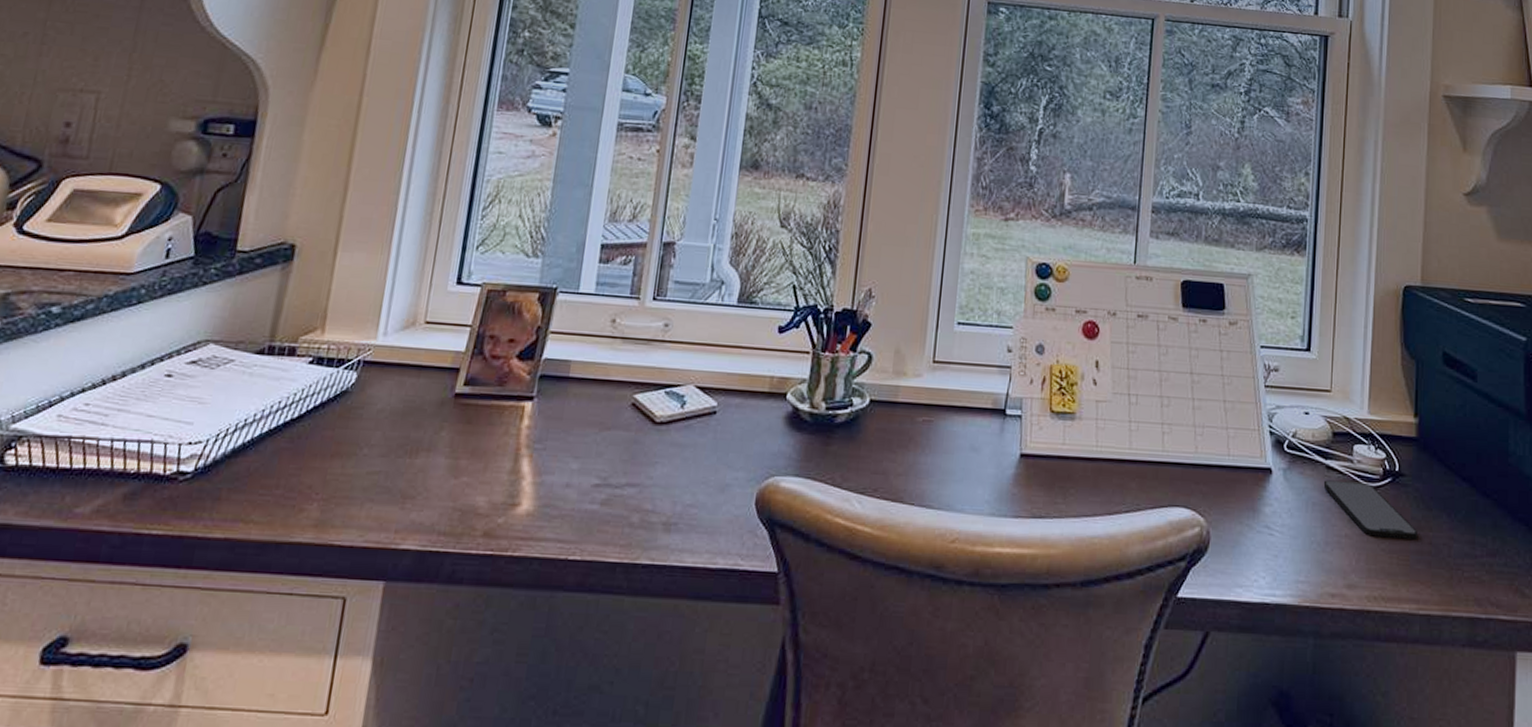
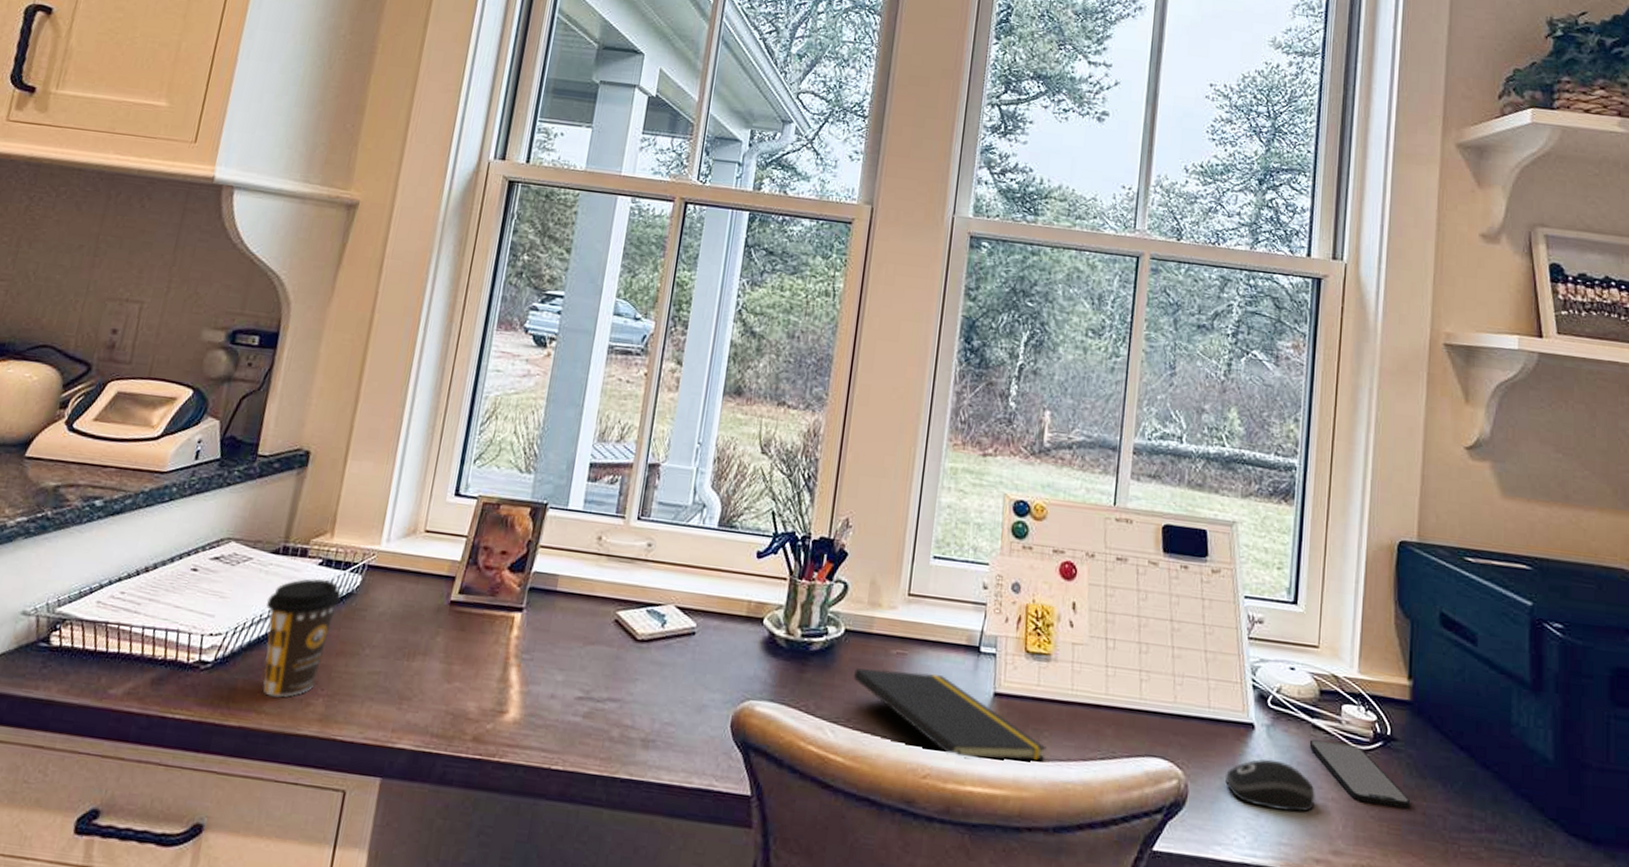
coffee cup: none [250,378,335,505] -> present [263,578,342,698]
notepad: none [880,437,1073,521] -> present [854,668,1046,761]
computer mouse: none [1244,501,1330,550] -> present [1224,759,1315,812]

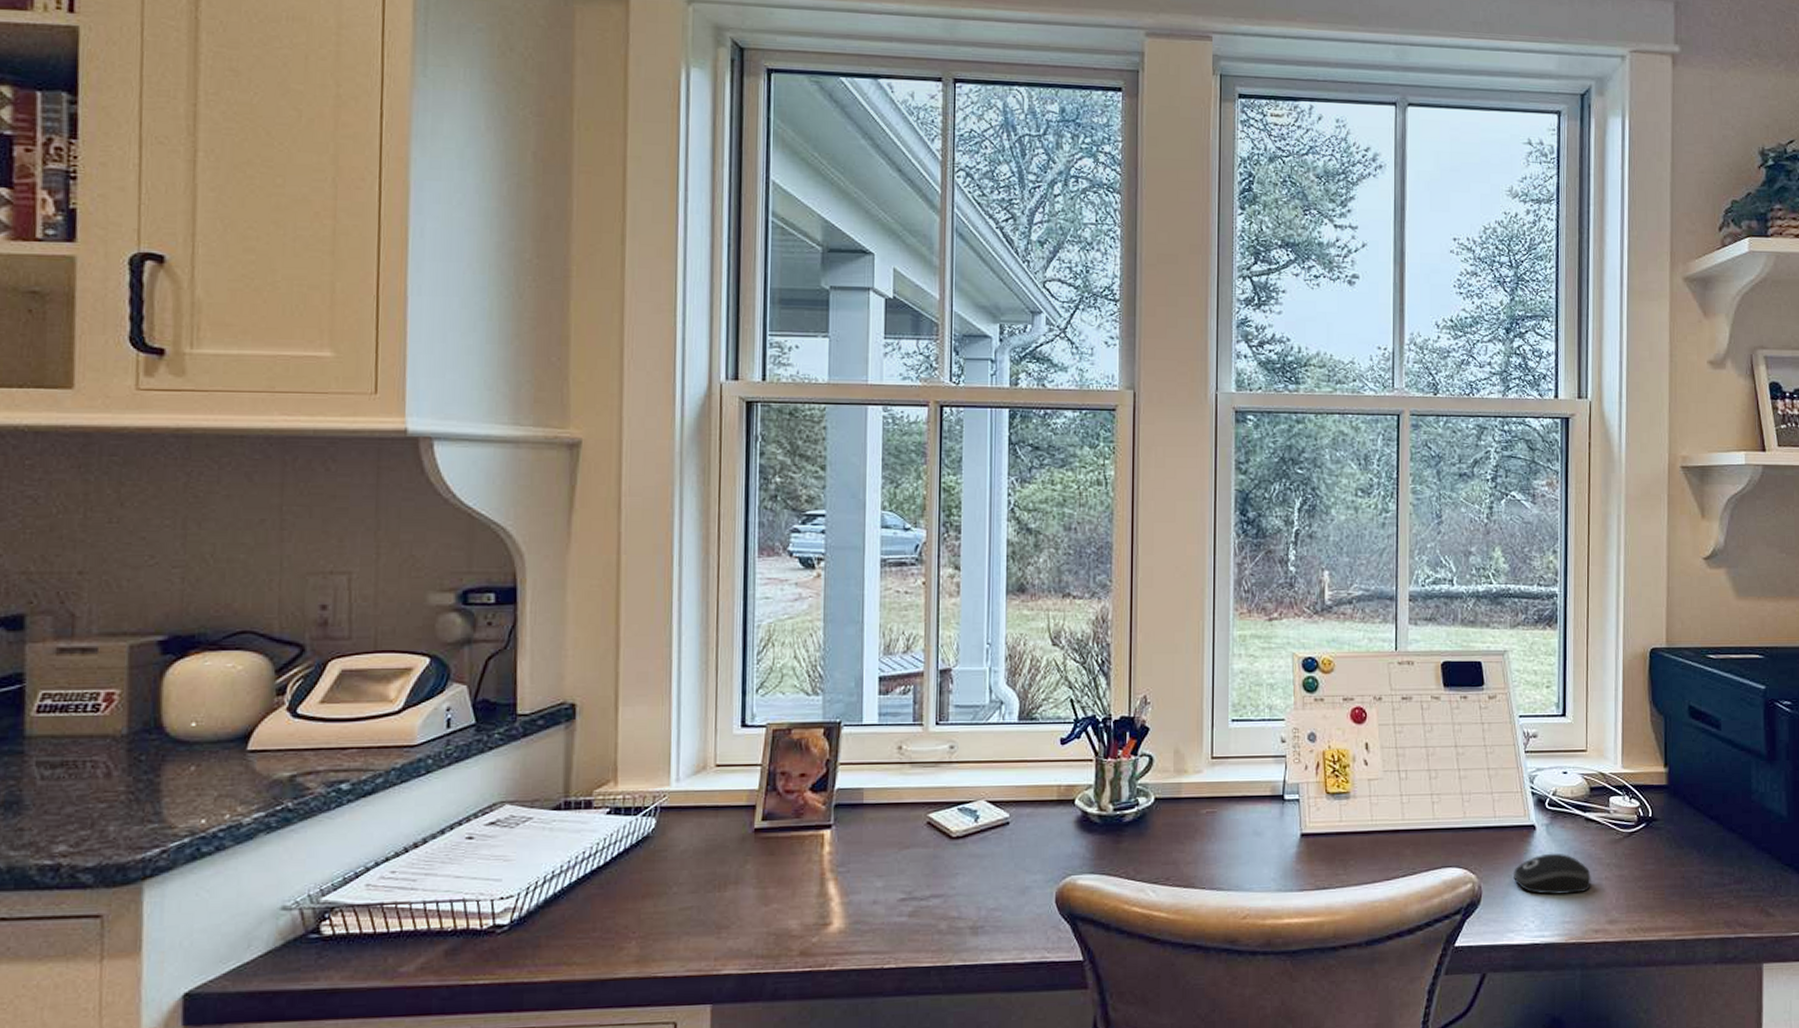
coffee cup: present [263,578,342,698] -> none [556,828,637,948]
notepad: present [854,668,1046,761] -> none [1168,825,1353,896]
smartphone: present [1309,739,1410,808] -> none [1583,829,1671,877]

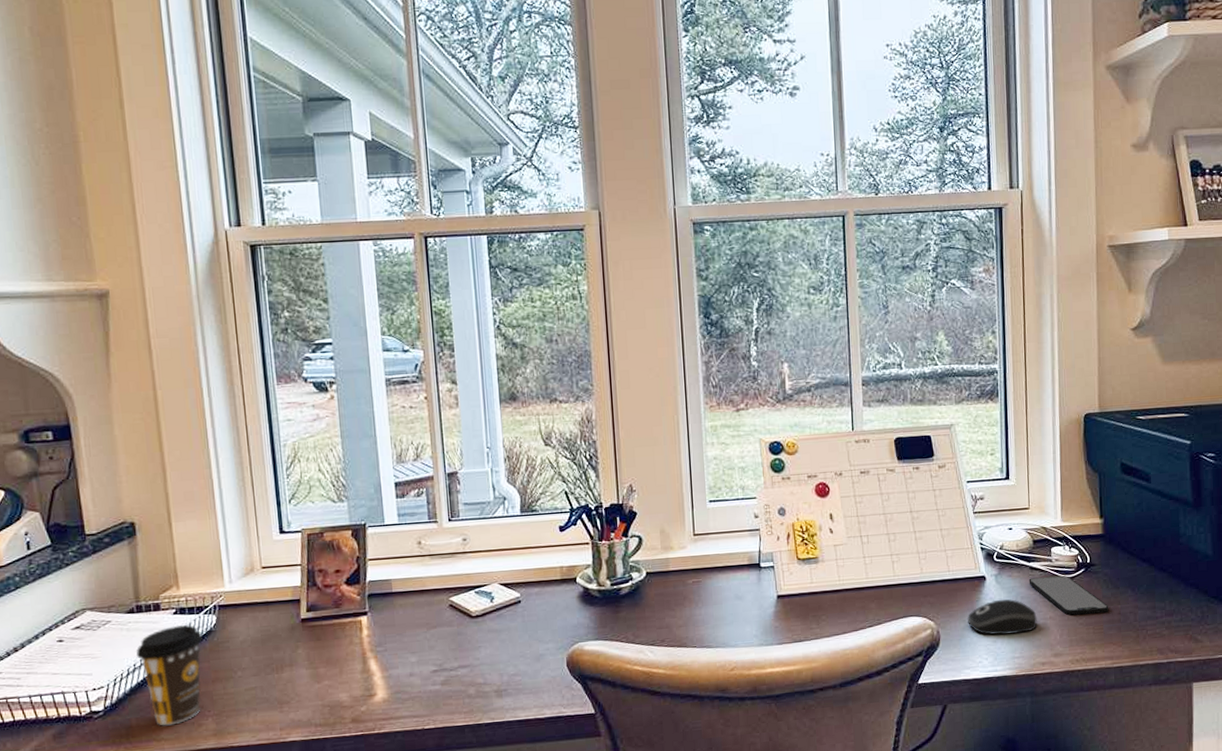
coffee cup: none [556,828,637,948] -> present [135,625,203,726]
smartphone: none [1583,829,1671,877] -> present [1028,575,1108,616]

